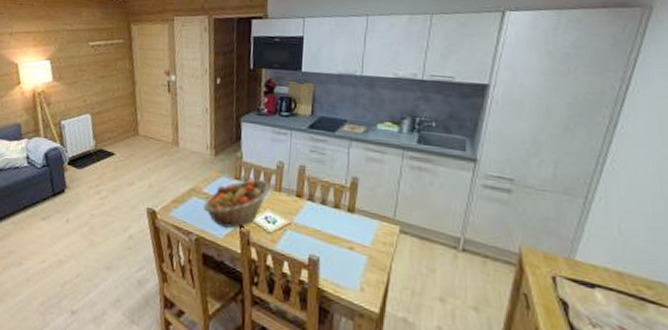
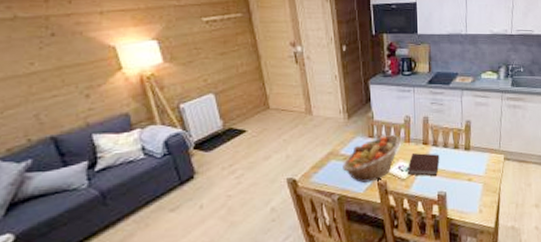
notebook: none [274,205,315,235] -> present [407,153,440,176]

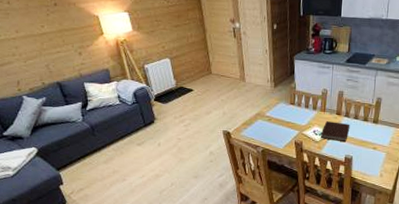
fruit basket: present [343,134,401,183] -> none [267,103,317,141]

